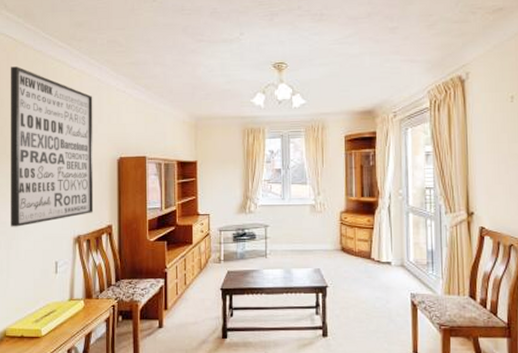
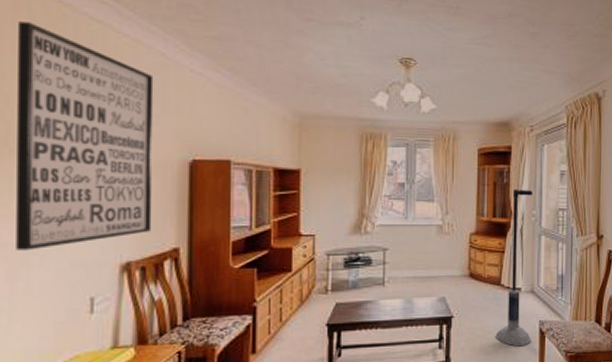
floor lamp: none [368,170,403,317] -> present [495,189,533,347]

